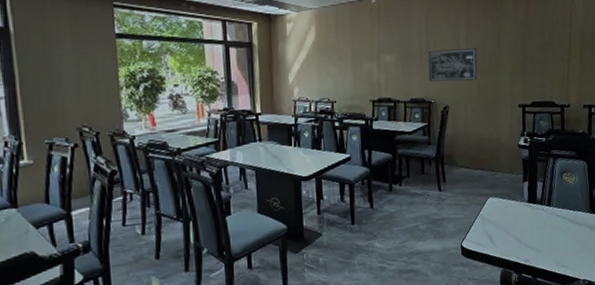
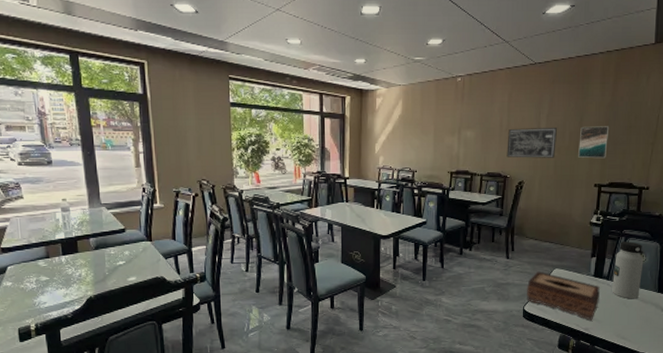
tissue box: none [462,202,536,251] -> present [526,271,600,321]
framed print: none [499,44,527,78] -> present [578,126,609,159]
water bottle: none [546,162,574,223] -> present [612,241,644,299]

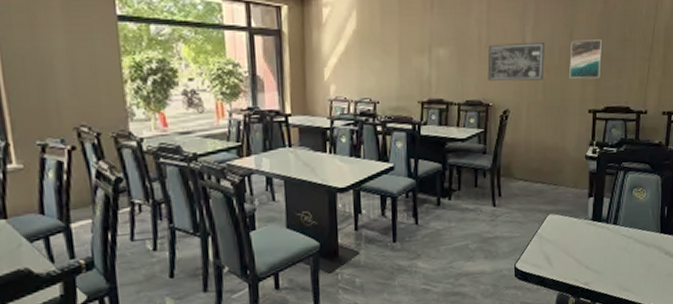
tissue box: present [526,271,600,321] -> none [517,219,599,273]
water bottle: present [612,241,644,299] -> none [612,176,645,244]

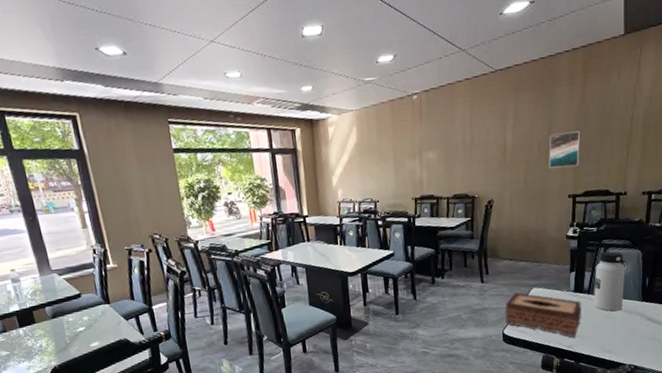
wall art: present [487,43,545,81] -> none [472,139,525,176]
tissue box: none [517,219,599,273] -> present [504,292,581,338]
water bottle: none [612,176,645,244] -> present [594,251,626,312]

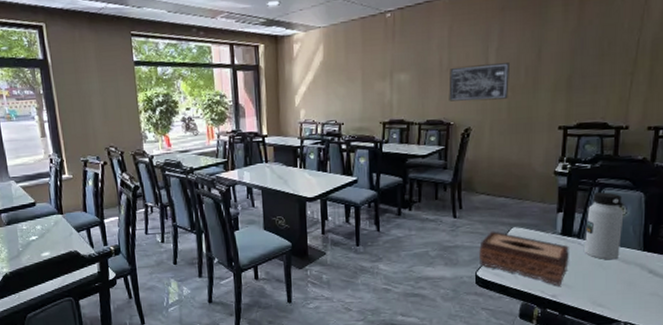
wall art: none [472,139,525,176] -> present [449,63,509,102]
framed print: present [549,131,580,169] -> none [537,56,574,96]

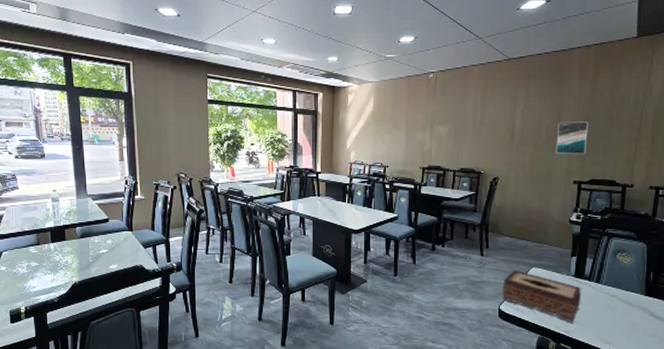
wall art: present [449,63,509,102] -> none [480,123,533,154]
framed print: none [537,56,574,96] -> present [556,121,588,155]
water bottle: present [585,192,624,260] -> none [594,241,629,302]

